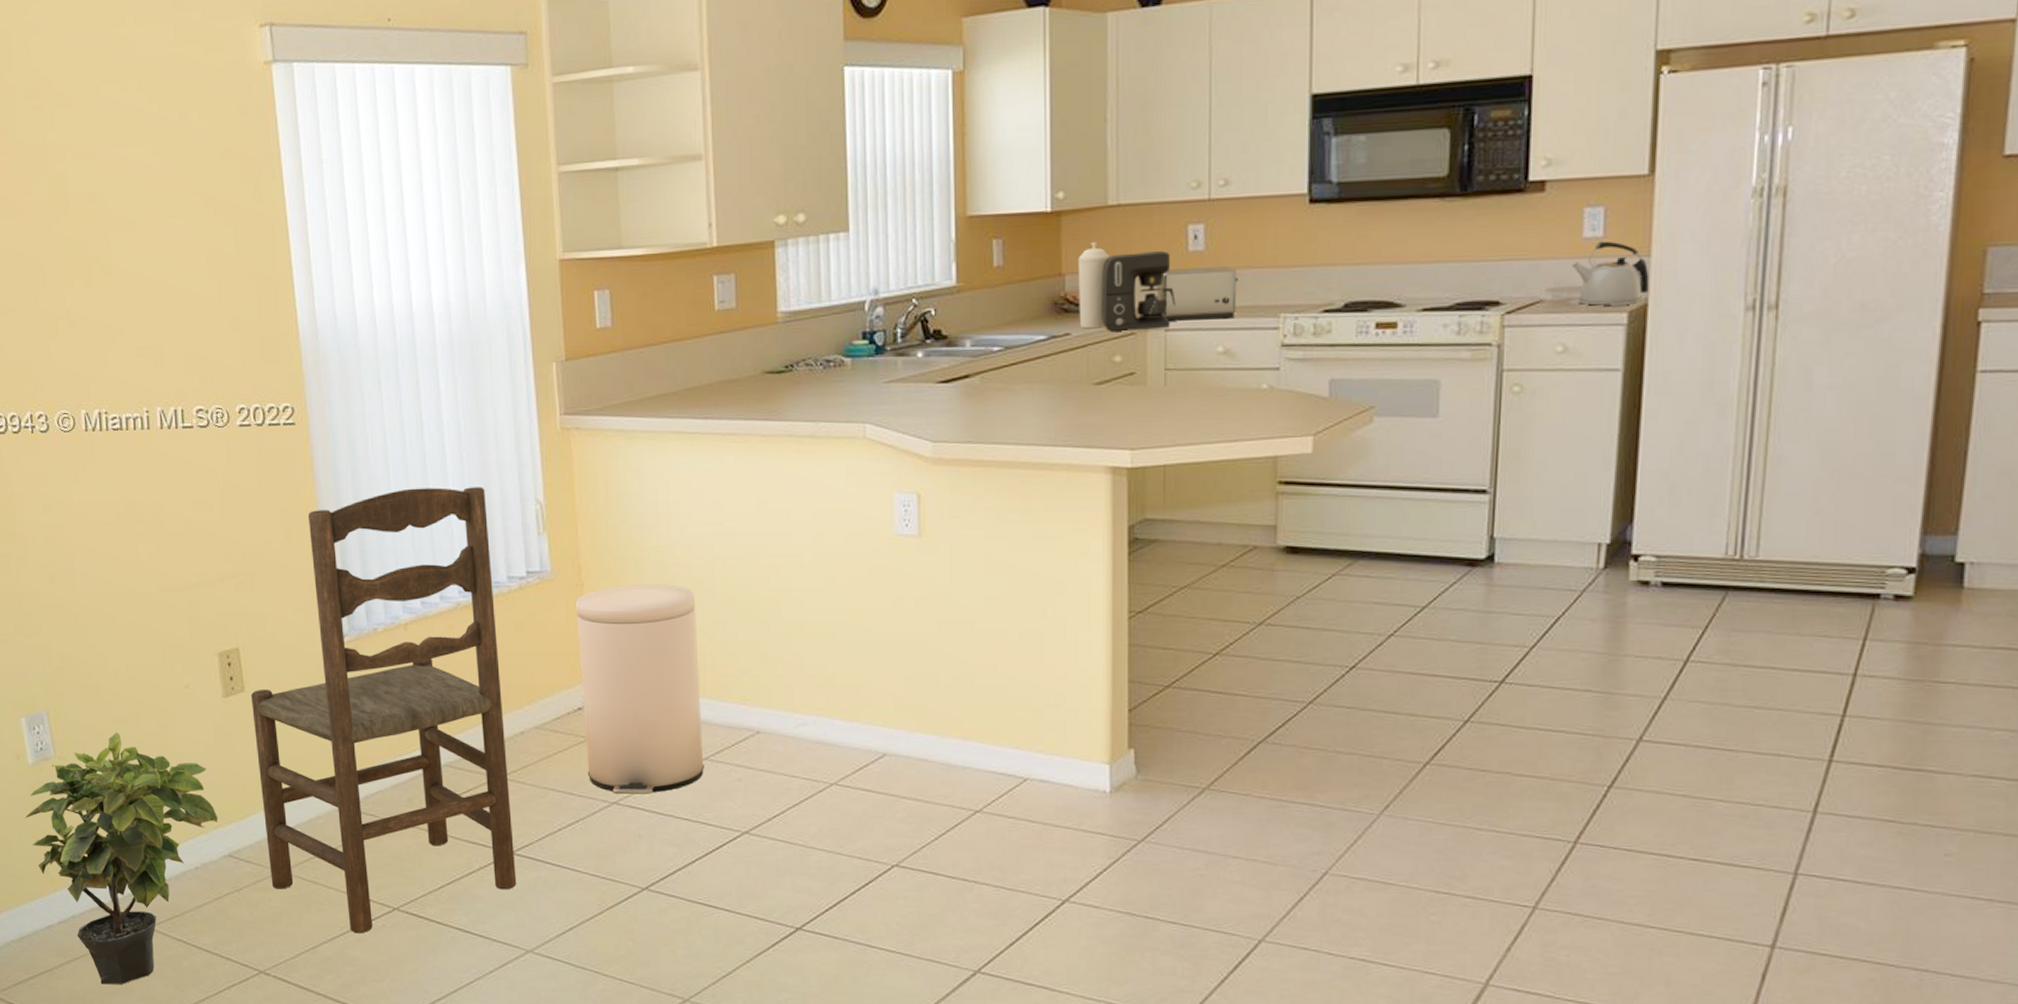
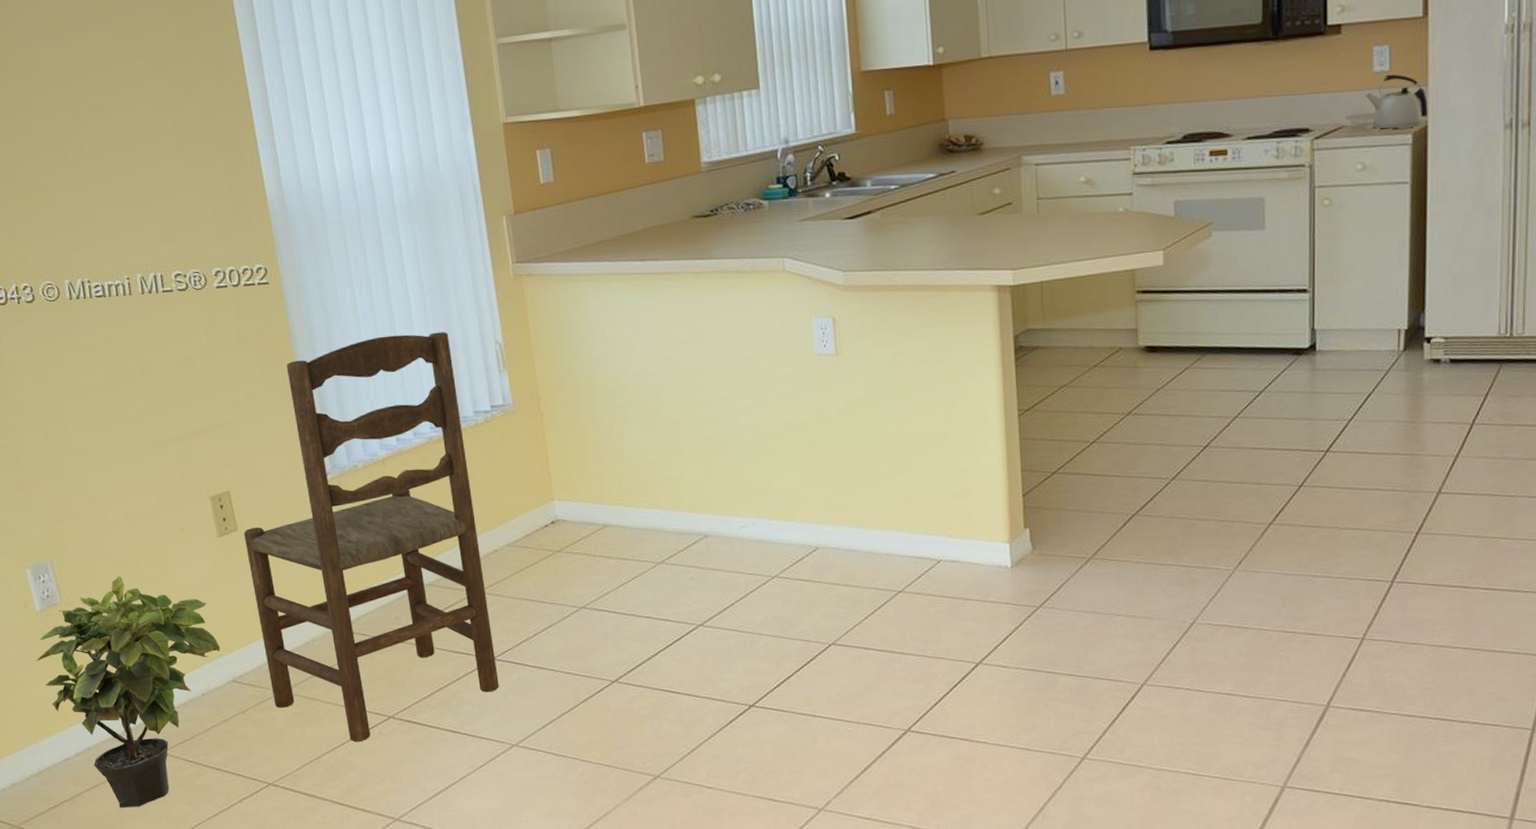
pedal bin: present [575,585,704,795] -> none [536,410,661,600]
canister: present [1078,241,1110,329] -> none [958,89,985,167]
coffee maker: present [1100,250,1176,332] -> none [979,95,1043,168]
toaster: present [1157,266,1238,321] -> none [1027,107,1094,157]

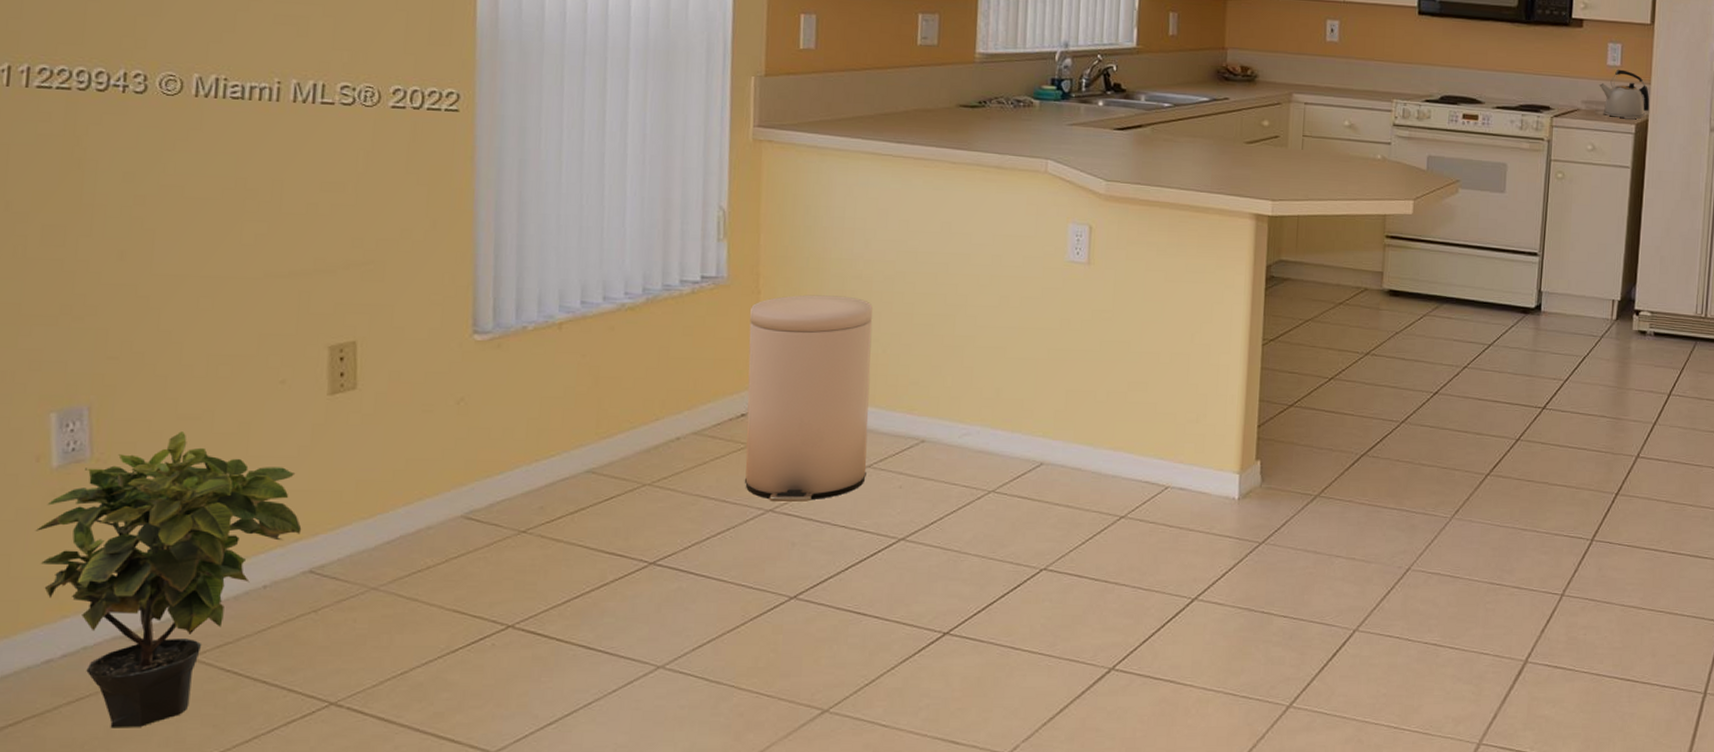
dining chair: present [244,332,499,742] -> none [359,186,666,655]
pedal bin: none [536,410,661,600] -> present [745,294,873,503]

